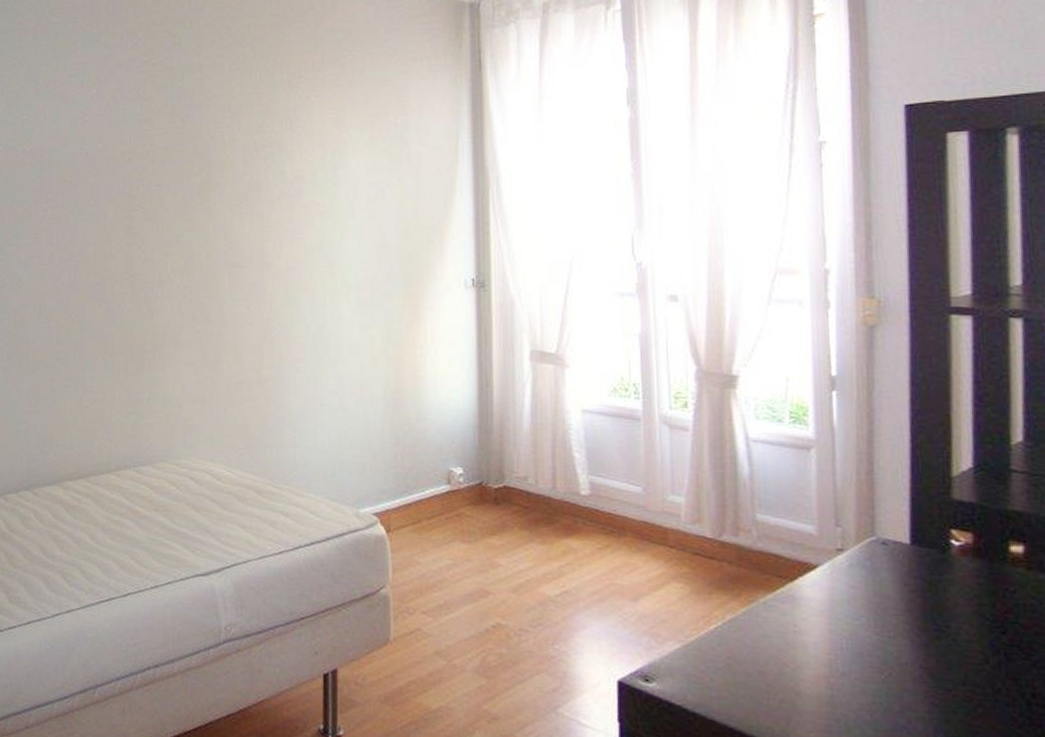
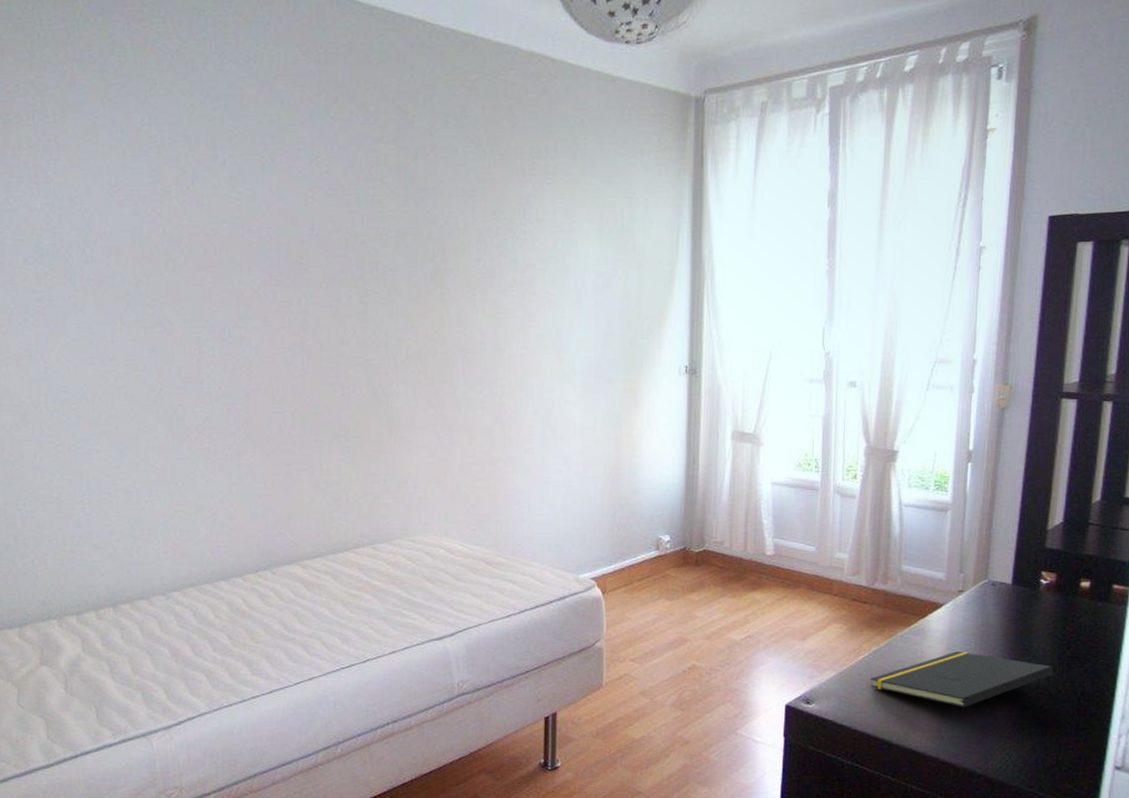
notepad: none [728,626,987,703] -> present [870,650,1054,708]

